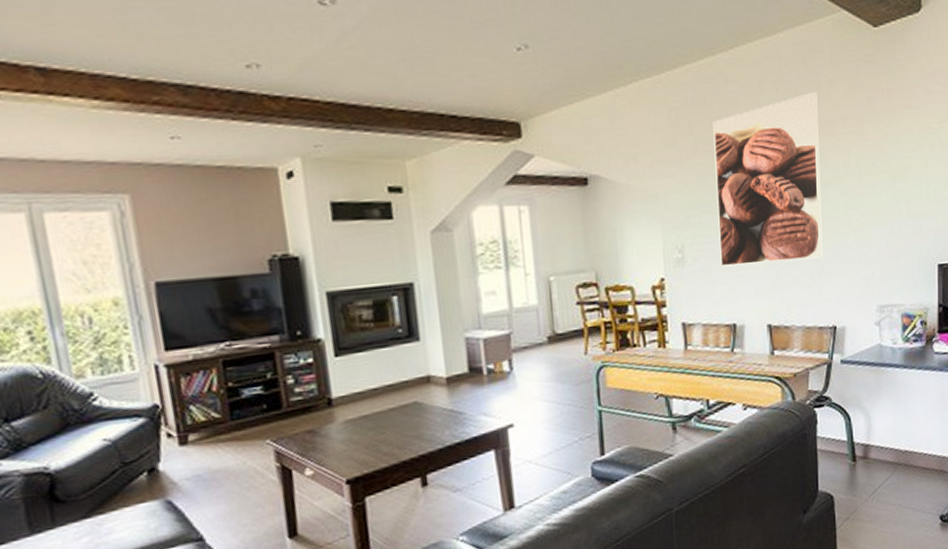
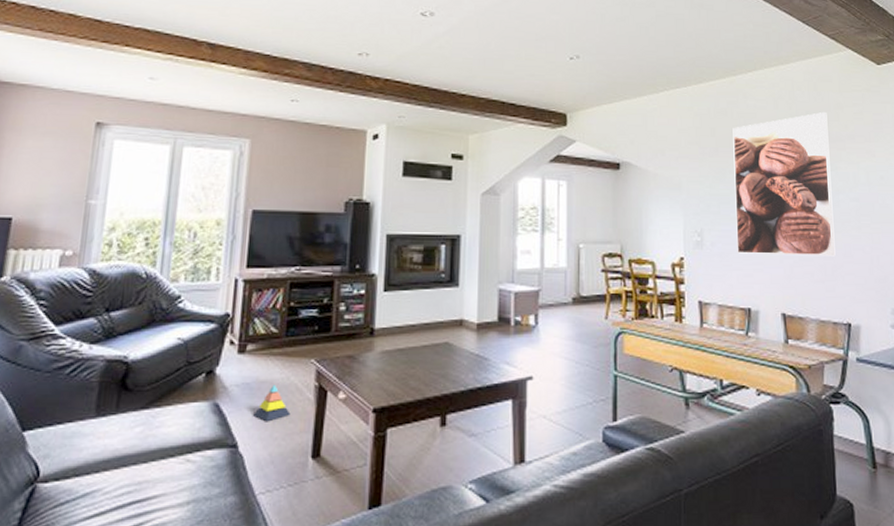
stacking toy: none [213,472,256,511] -> present [253,384,291,422]

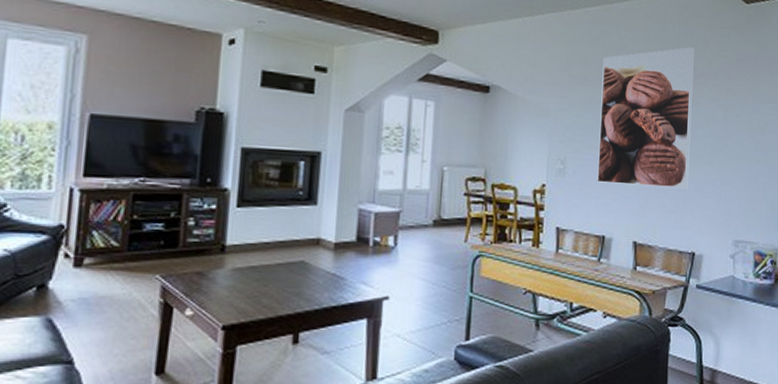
stacking toy: present [253,384,291,422] -> none [91,300,133,338]

